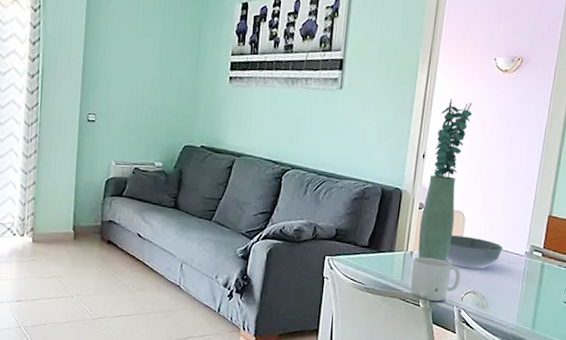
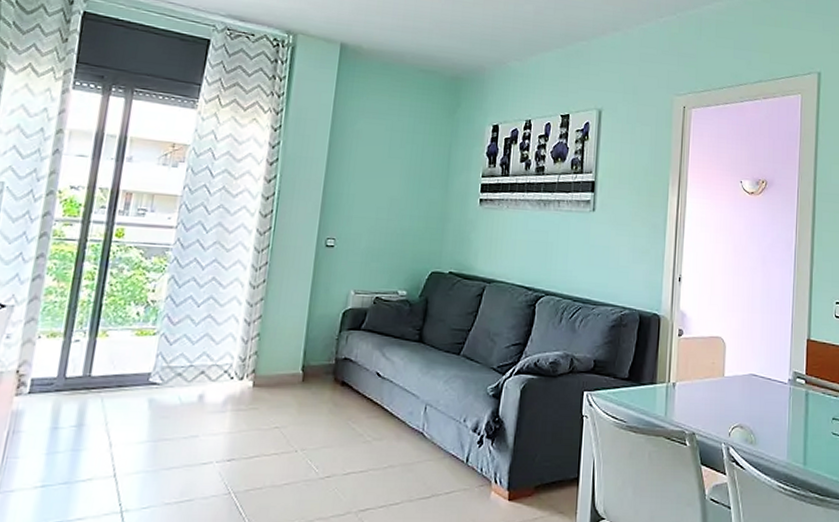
mug: present [410,256,461,302] -> none [675,388,726,439]
vase: present [418,99,473,262] -> none [680,221,724,393]
bowl: present [446,235,503,270] -> none [710,364,766,402]

